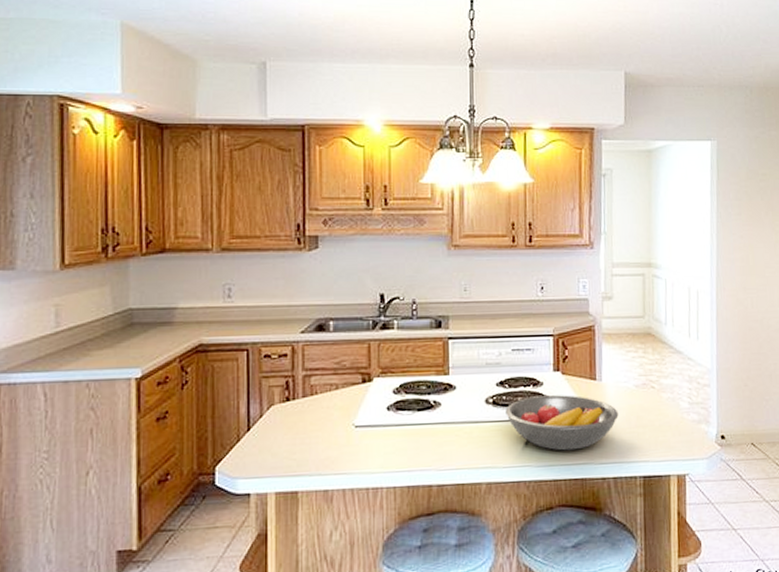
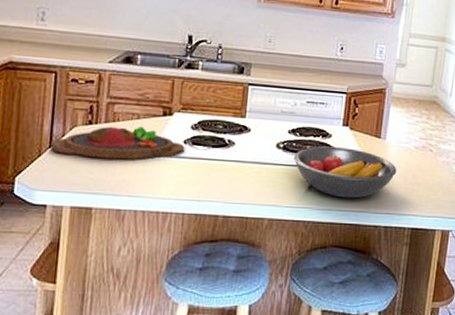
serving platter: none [249,397,389,437] -> present [50,126,185,160]

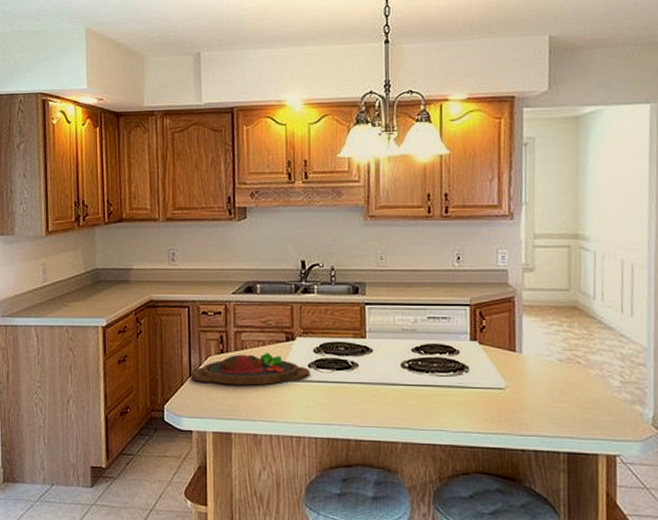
fruit bowl: present [294,146,397,199] -> none [421,364,540,420]

